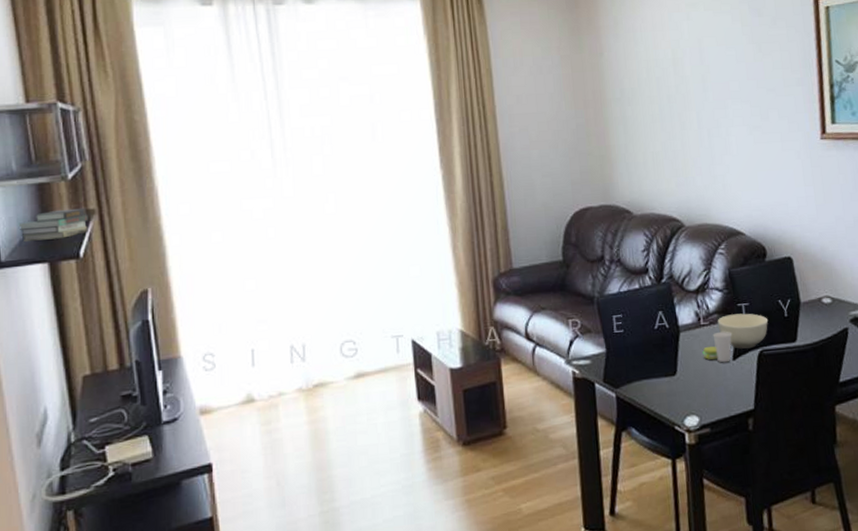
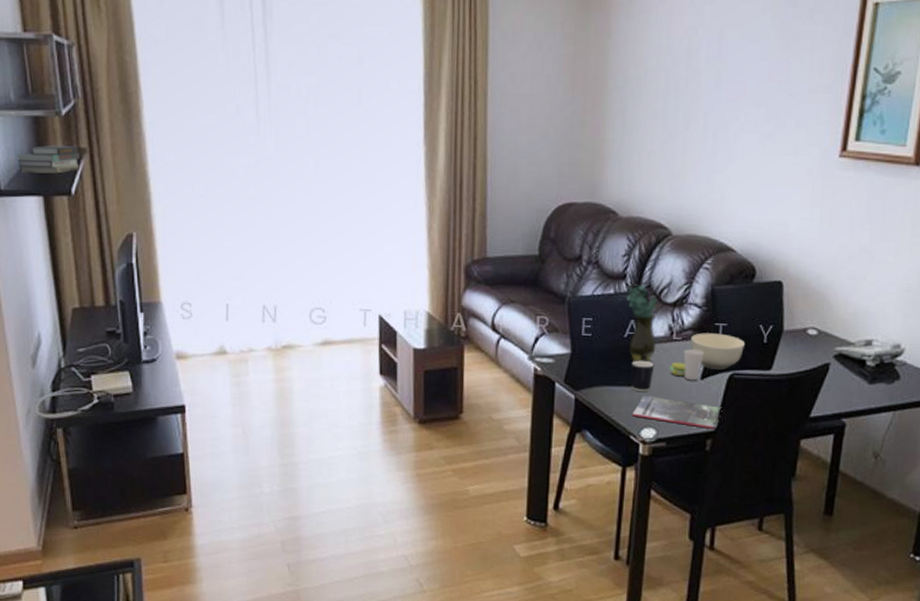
vase: none [651,274,687,351] -> present [626,282,658,363]
mug: none [665,348,688,381] -> present [630,360,655,393]
magazine: none [673,383,758,409] -> present [632,395,723,430]

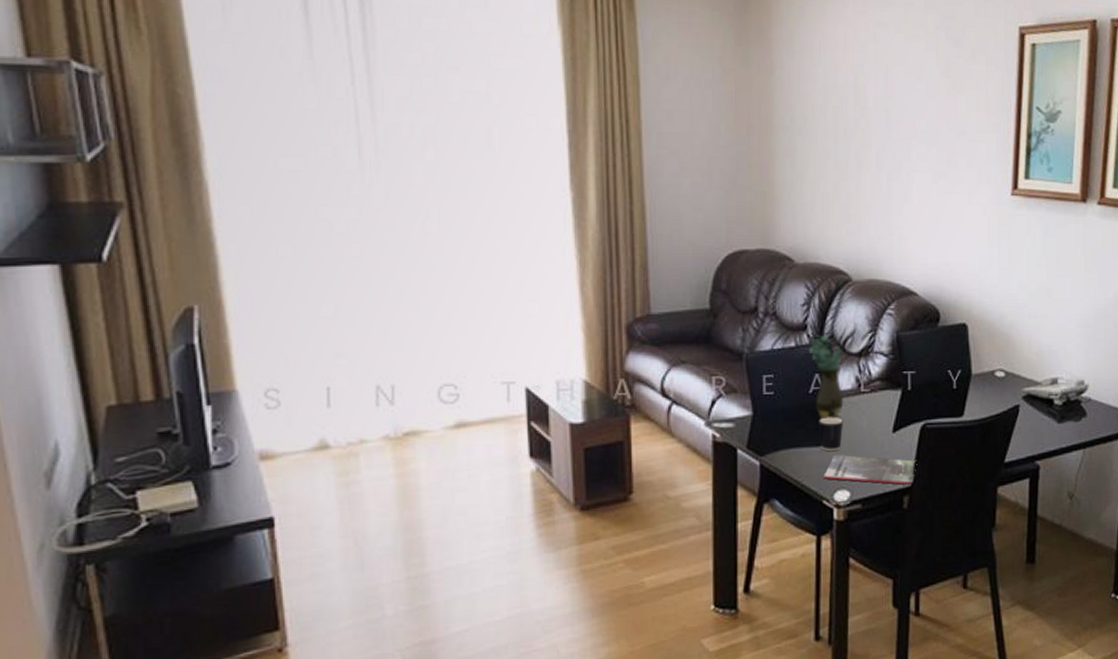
books: present [17,145,80,174] -> none [19,199,114,236]
cup: present [670,349,704,381] -> none [860,401,894,435]
bowl: present [690,333,746,370] -> none [879,382,935,421]

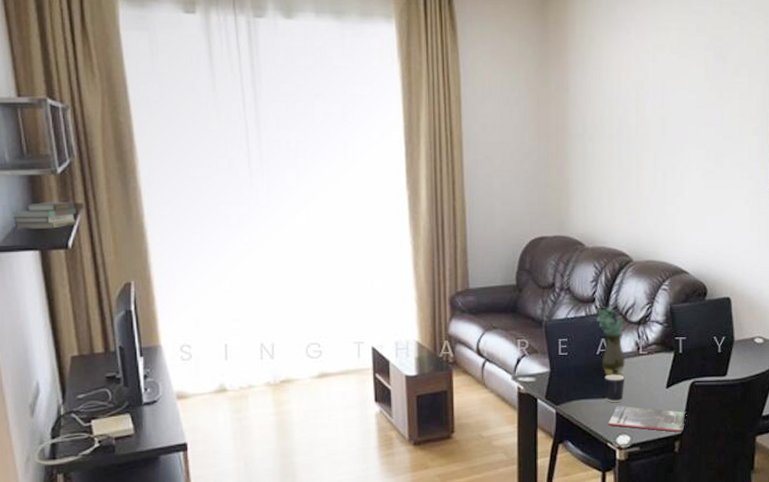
books: none [19,199,114,236] -> present [13,201,76,229]

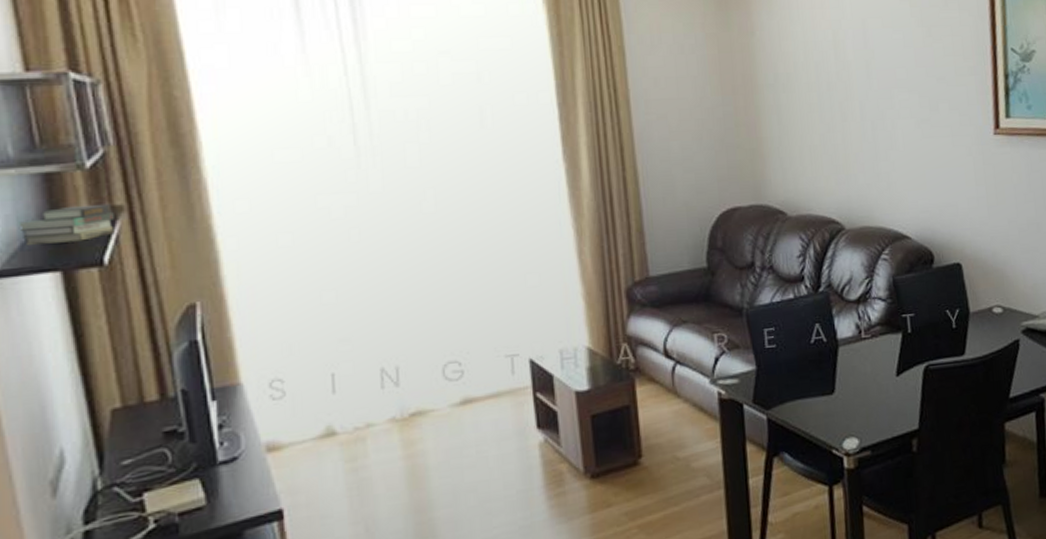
vase: present [596,305,625,376] -> none [807,282,846,368]
mug: present [604,374,625,403] -> none [822,364,848,400]
magazine: present [608,405,687,433] -> none [831,402,923,429]

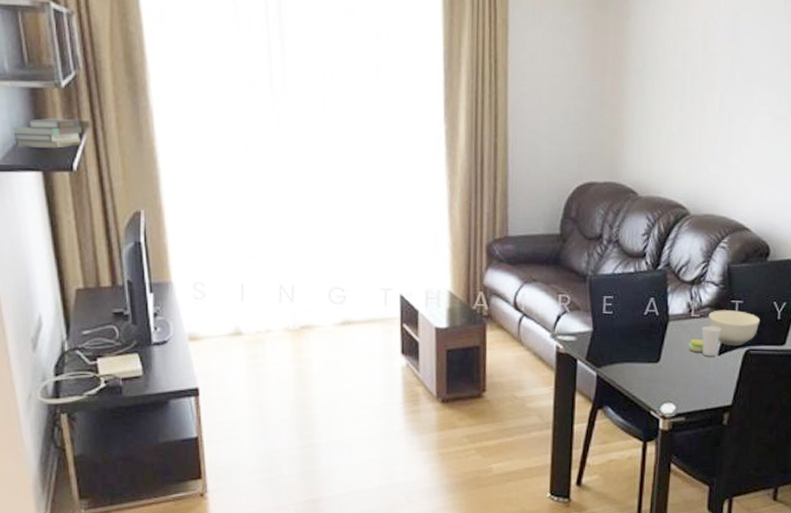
cup: none [863,345,896,380] -> present [688,326,721,357]
bowl: none [880,324,936,364] -> present [708,310,761,346]

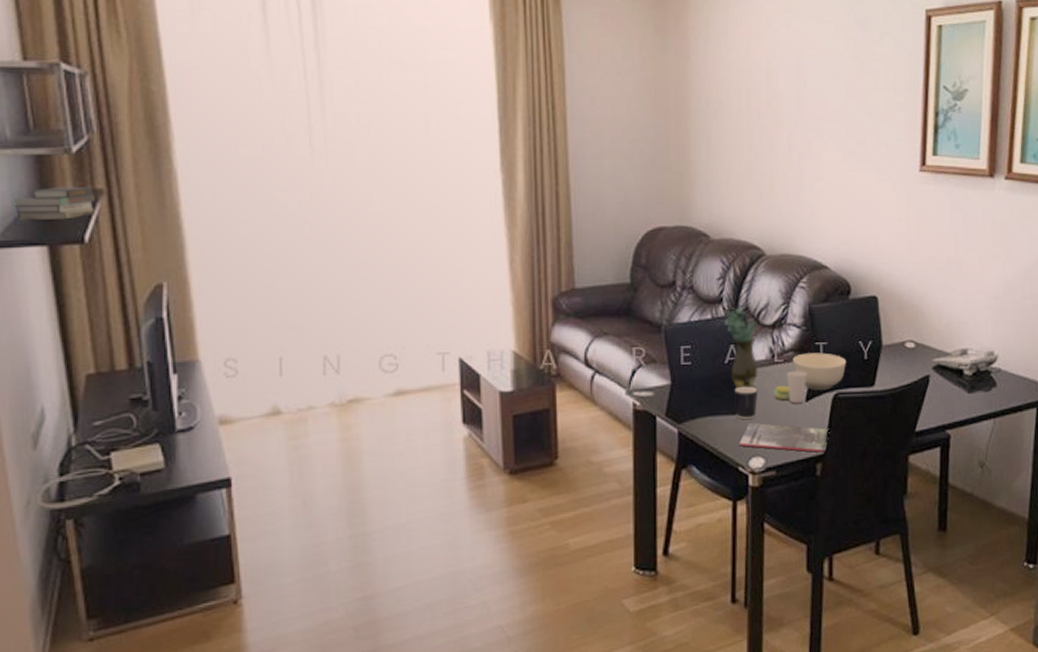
vase: none [646,261,676,340] -> present [724,305,758,389]
mug: none [650,337,674,369] -> present [734,386,759,420]
magazine: none [652,371,739,404] -> present [739,422,830,453]

